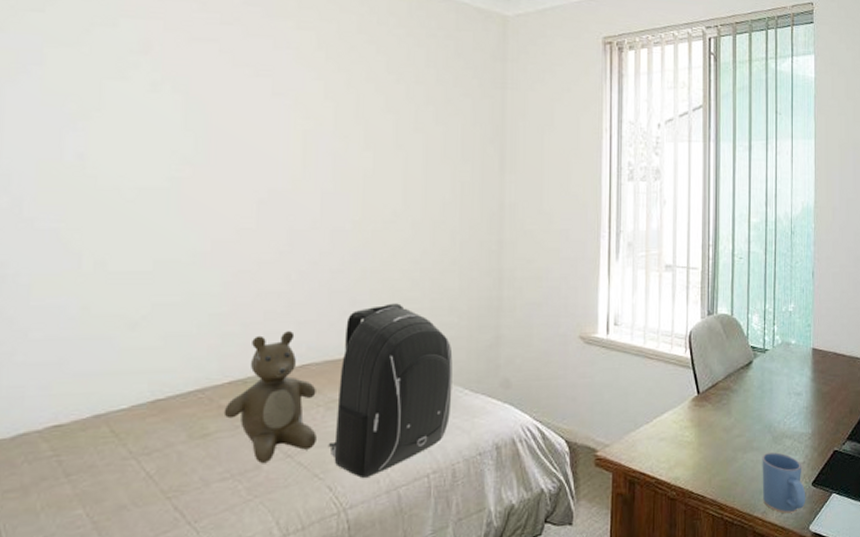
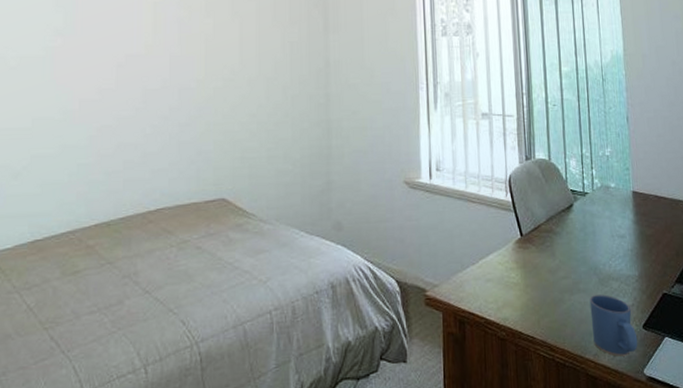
teddy bear: present [223,331,317,463] -> none [91,179,170,298]
backpack: present [328,303,453,479] -> none [180,153,289,314]

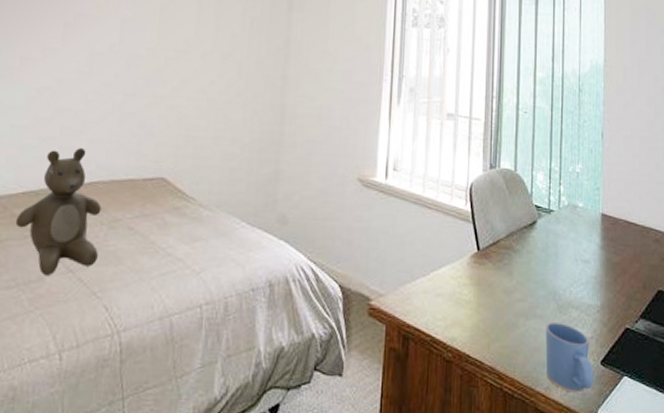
teddy bear: none [91,179,170,298] -> present [15,148,102,275]

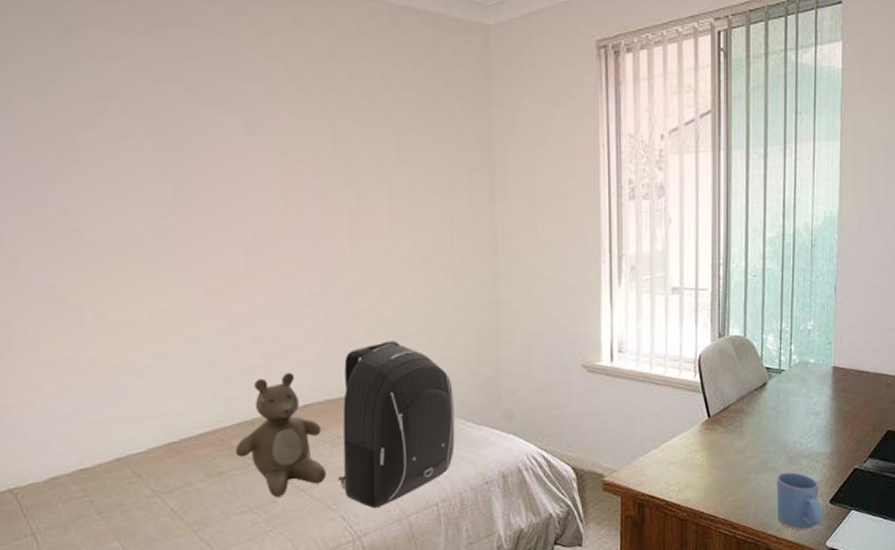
backpack: none [107,129,233,303] -> present [337,340,455,509]

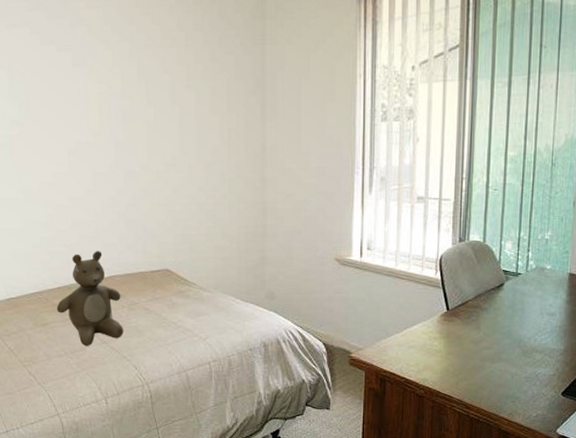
backpack: present [337,340,455,509] -> none [132,230,226,362]
mug: present [776,472,823,531] -> none [509,364,555,417]

